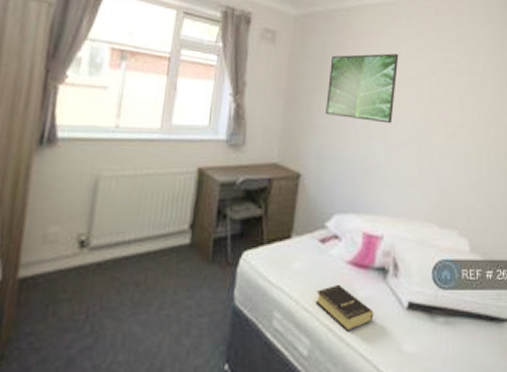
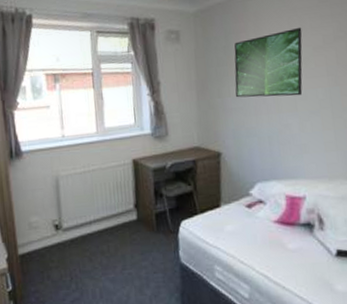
book: present [316,284,374,331] -> none [249,240,305,277]

